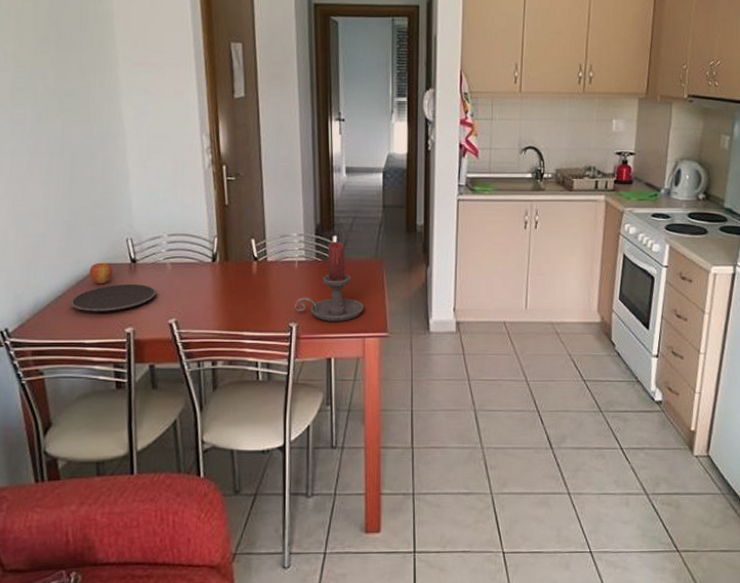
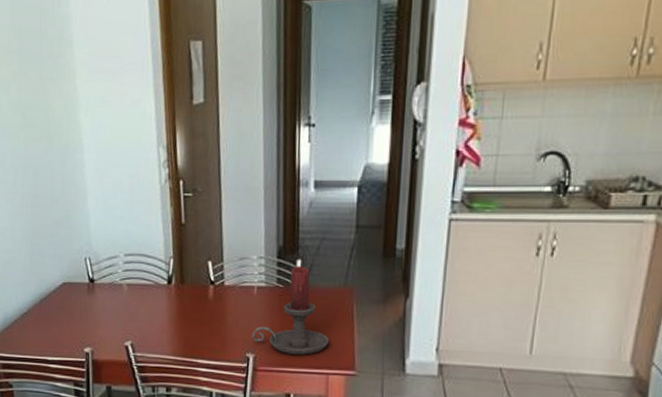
plate: present [71,283,157,312] -> none [35,303,114,331]
apple: present [89,262,114,285] -> none [51,281,73,303]

